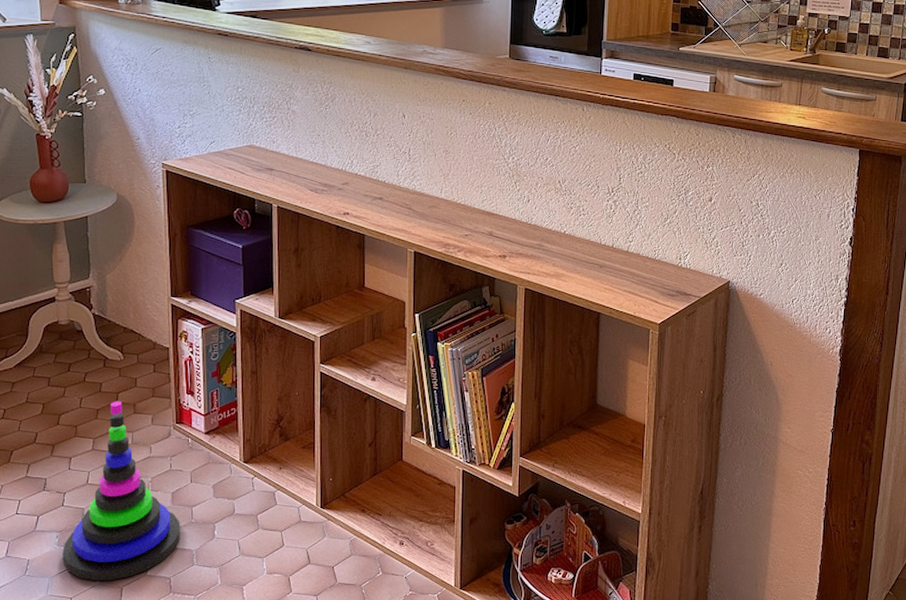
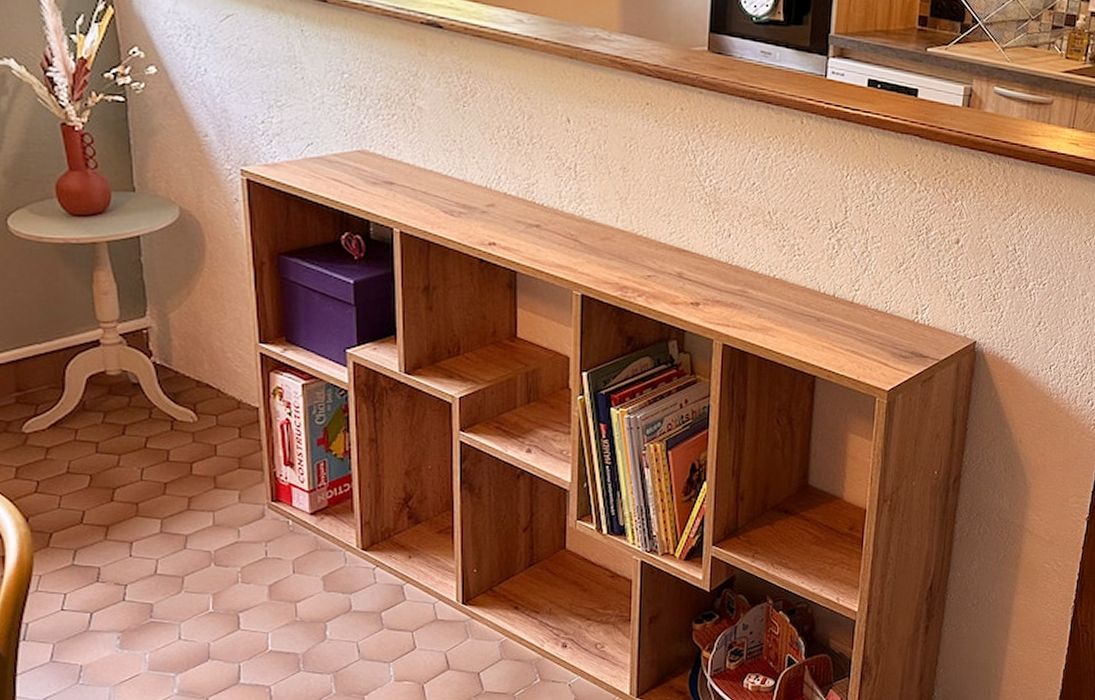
stacking toy: present [62,401,180,581] -> none [126,473,281,691]

